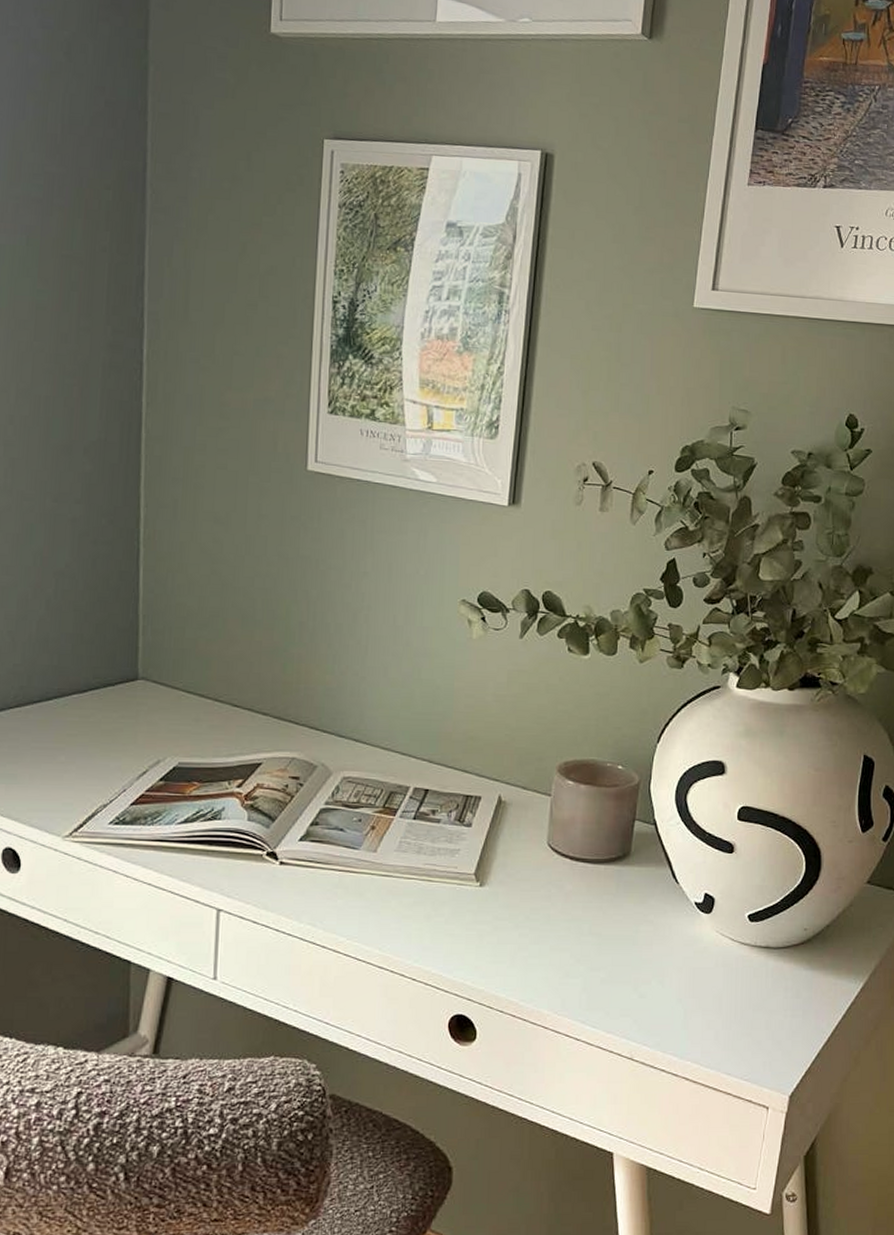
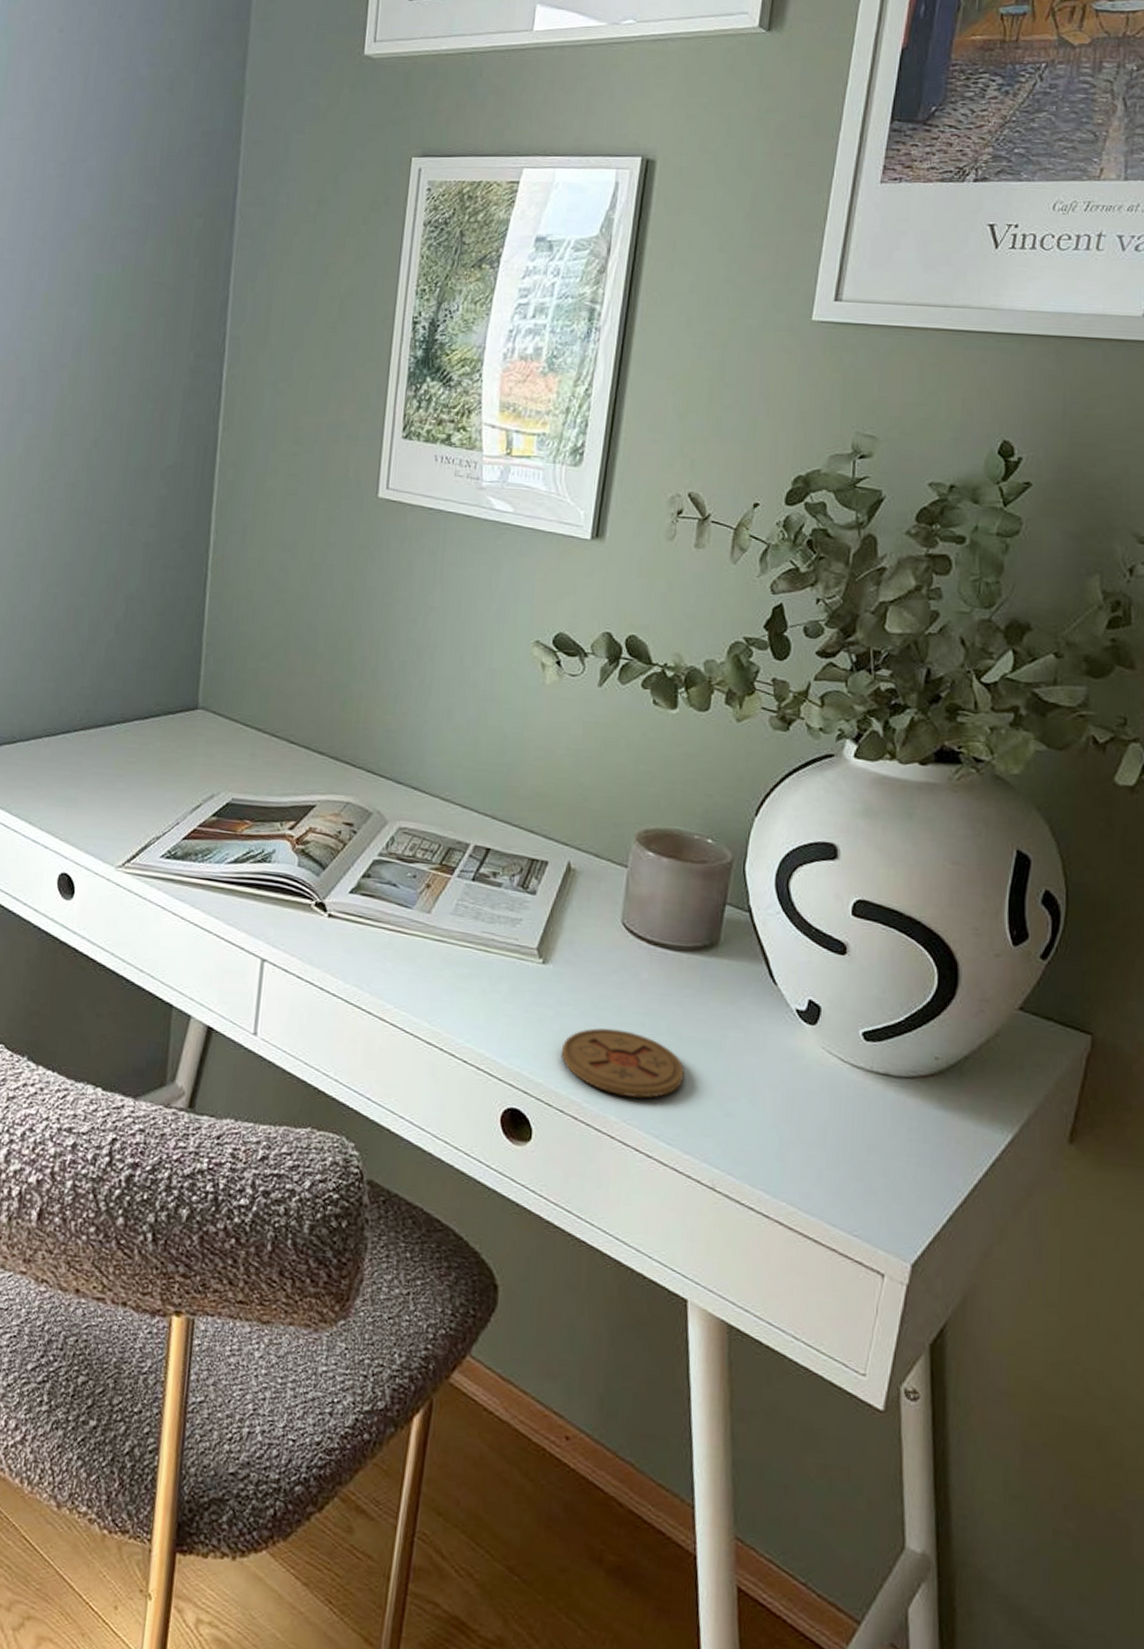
coaster: none [499,936,605,992] -> present [561,1028,685,1099]

